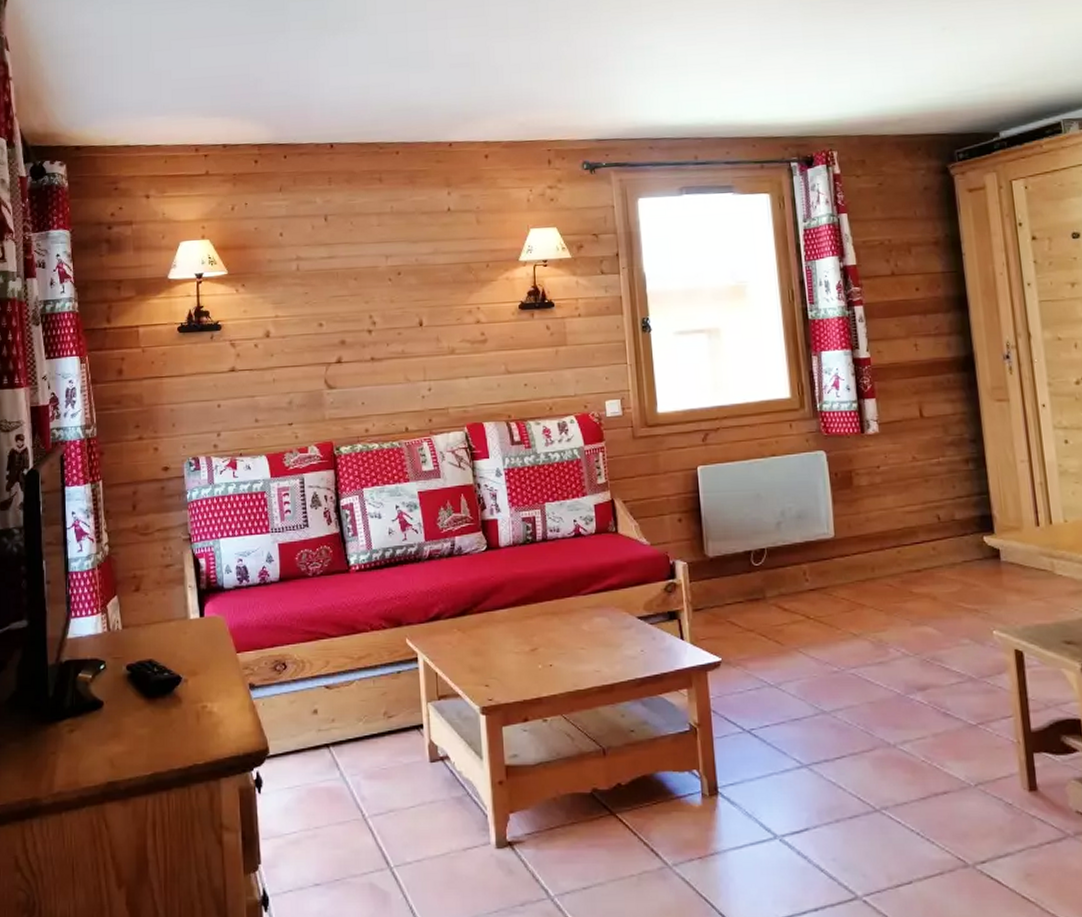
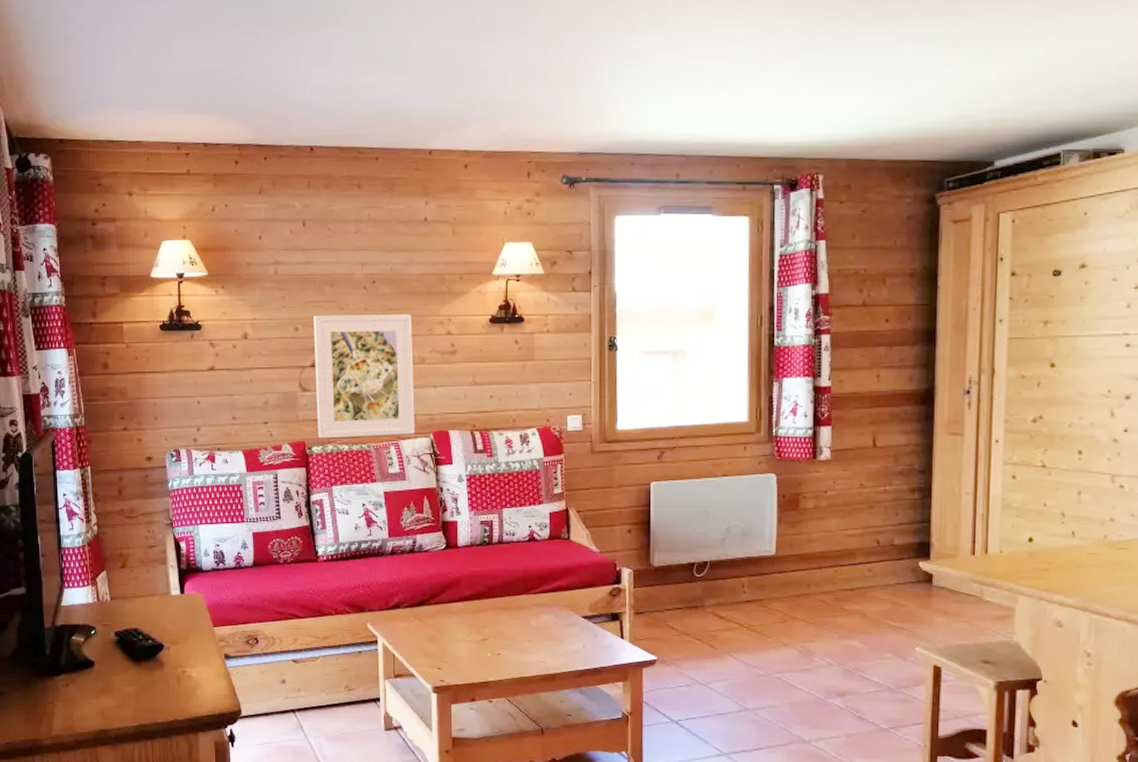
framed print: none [338,304,448,438] -> present [313,314,415,439]

